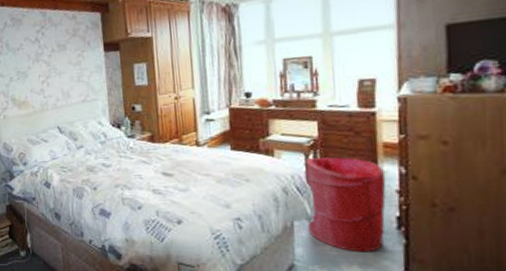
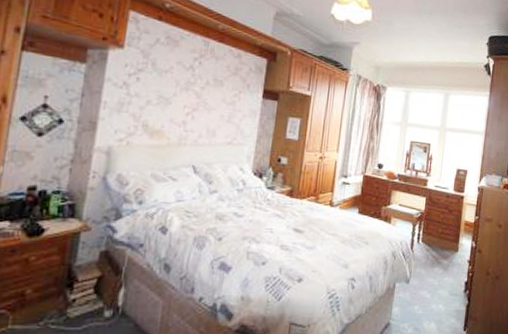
laundry hamper: present [305,156,386,253] -> none [405,227,463,312]

